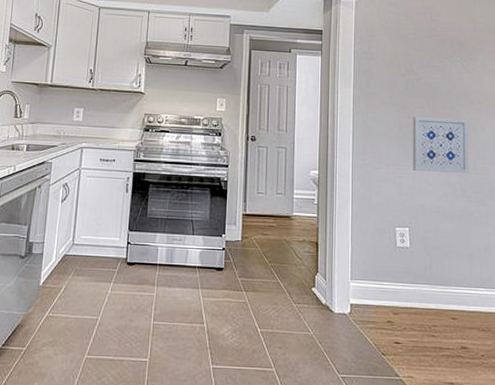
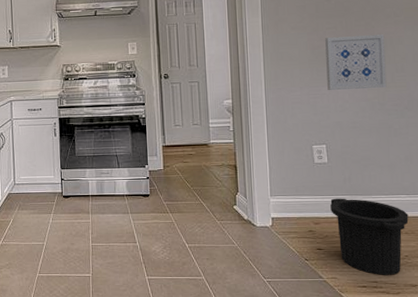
trash can: none [410,287,486,376] -> present [330,198,409,275]

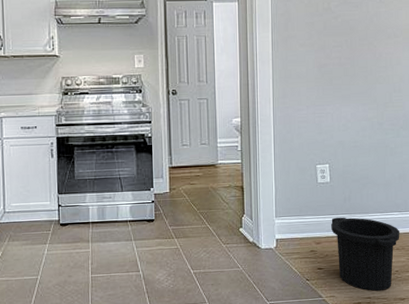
wall art: present [325,34,387,91] -> none [331,54,385,110]

